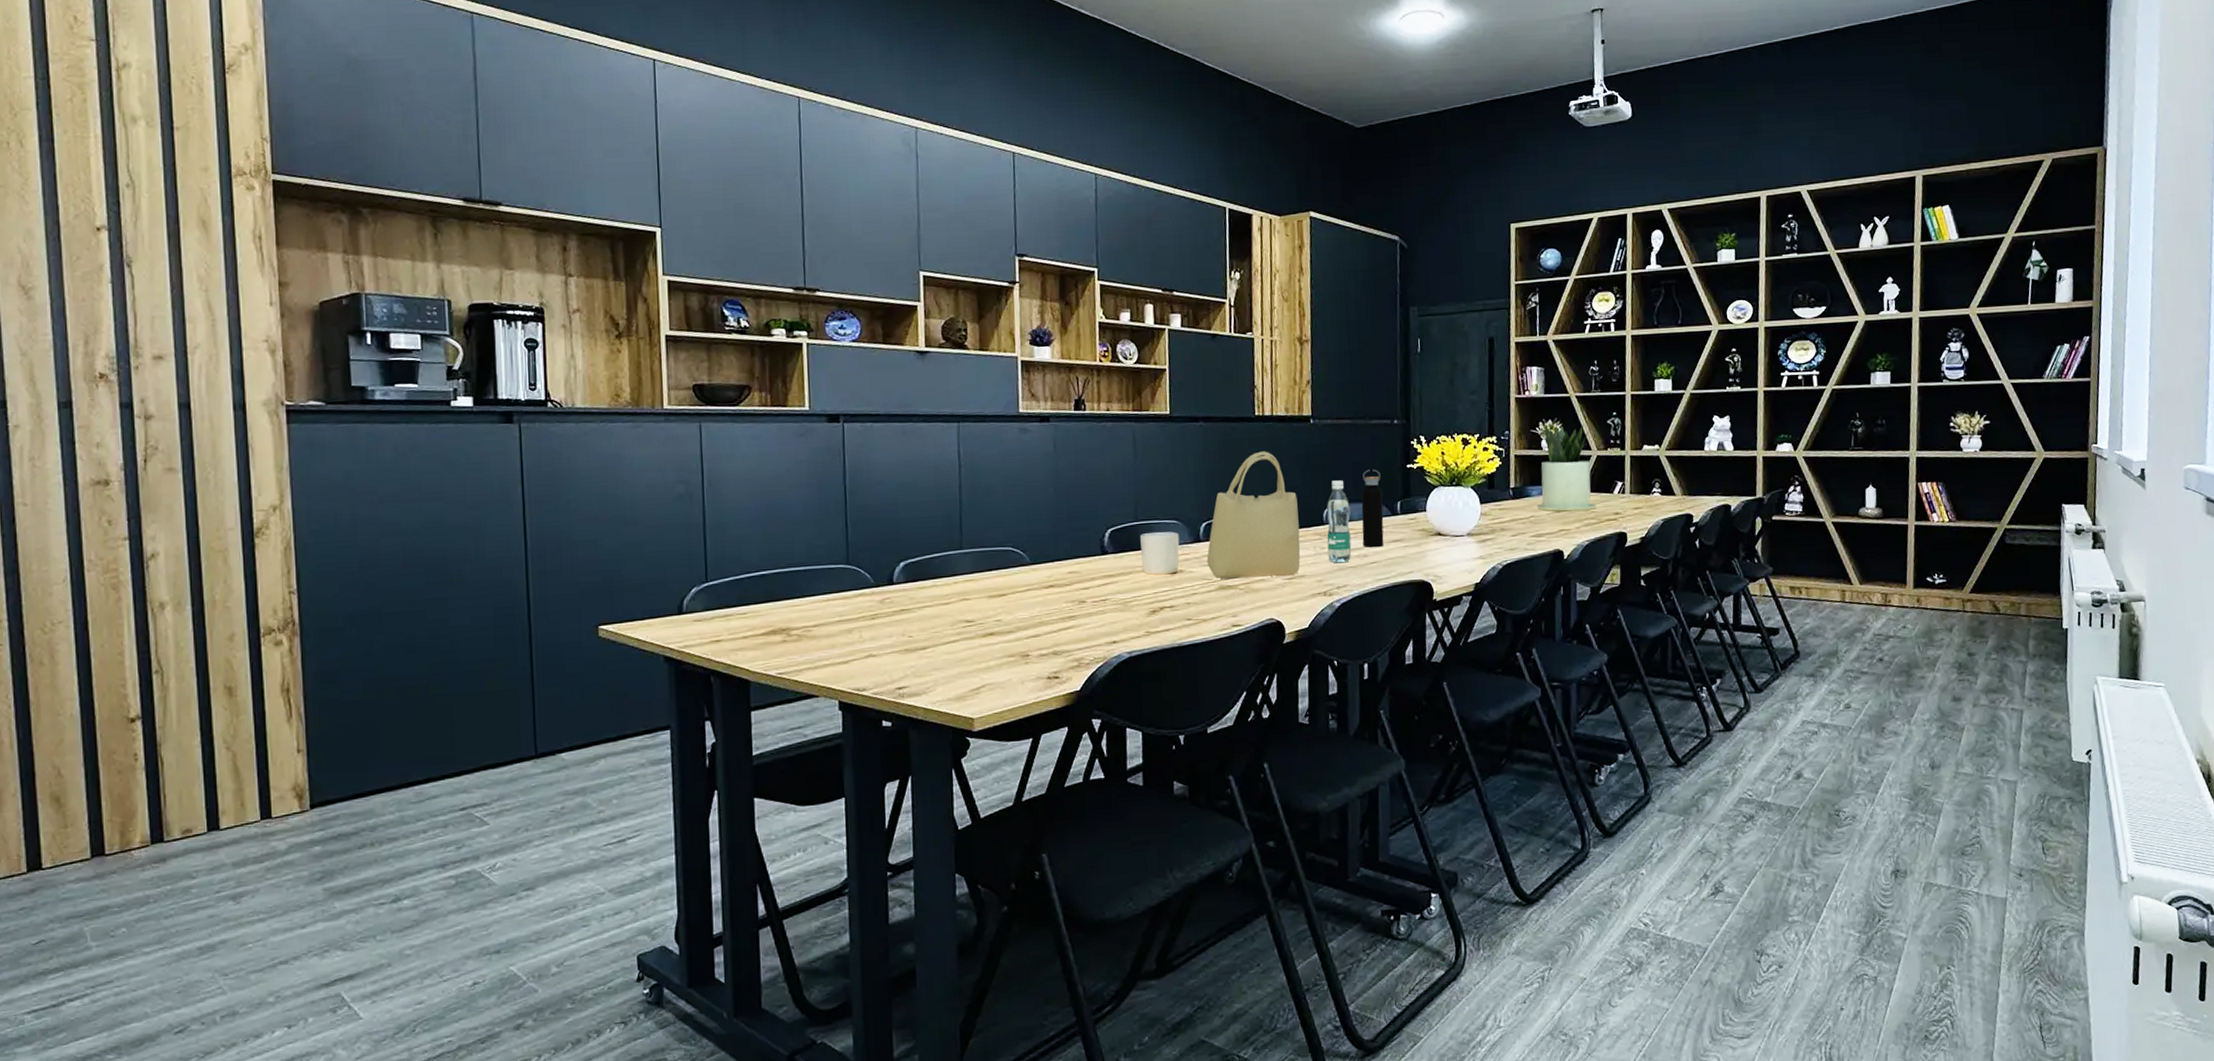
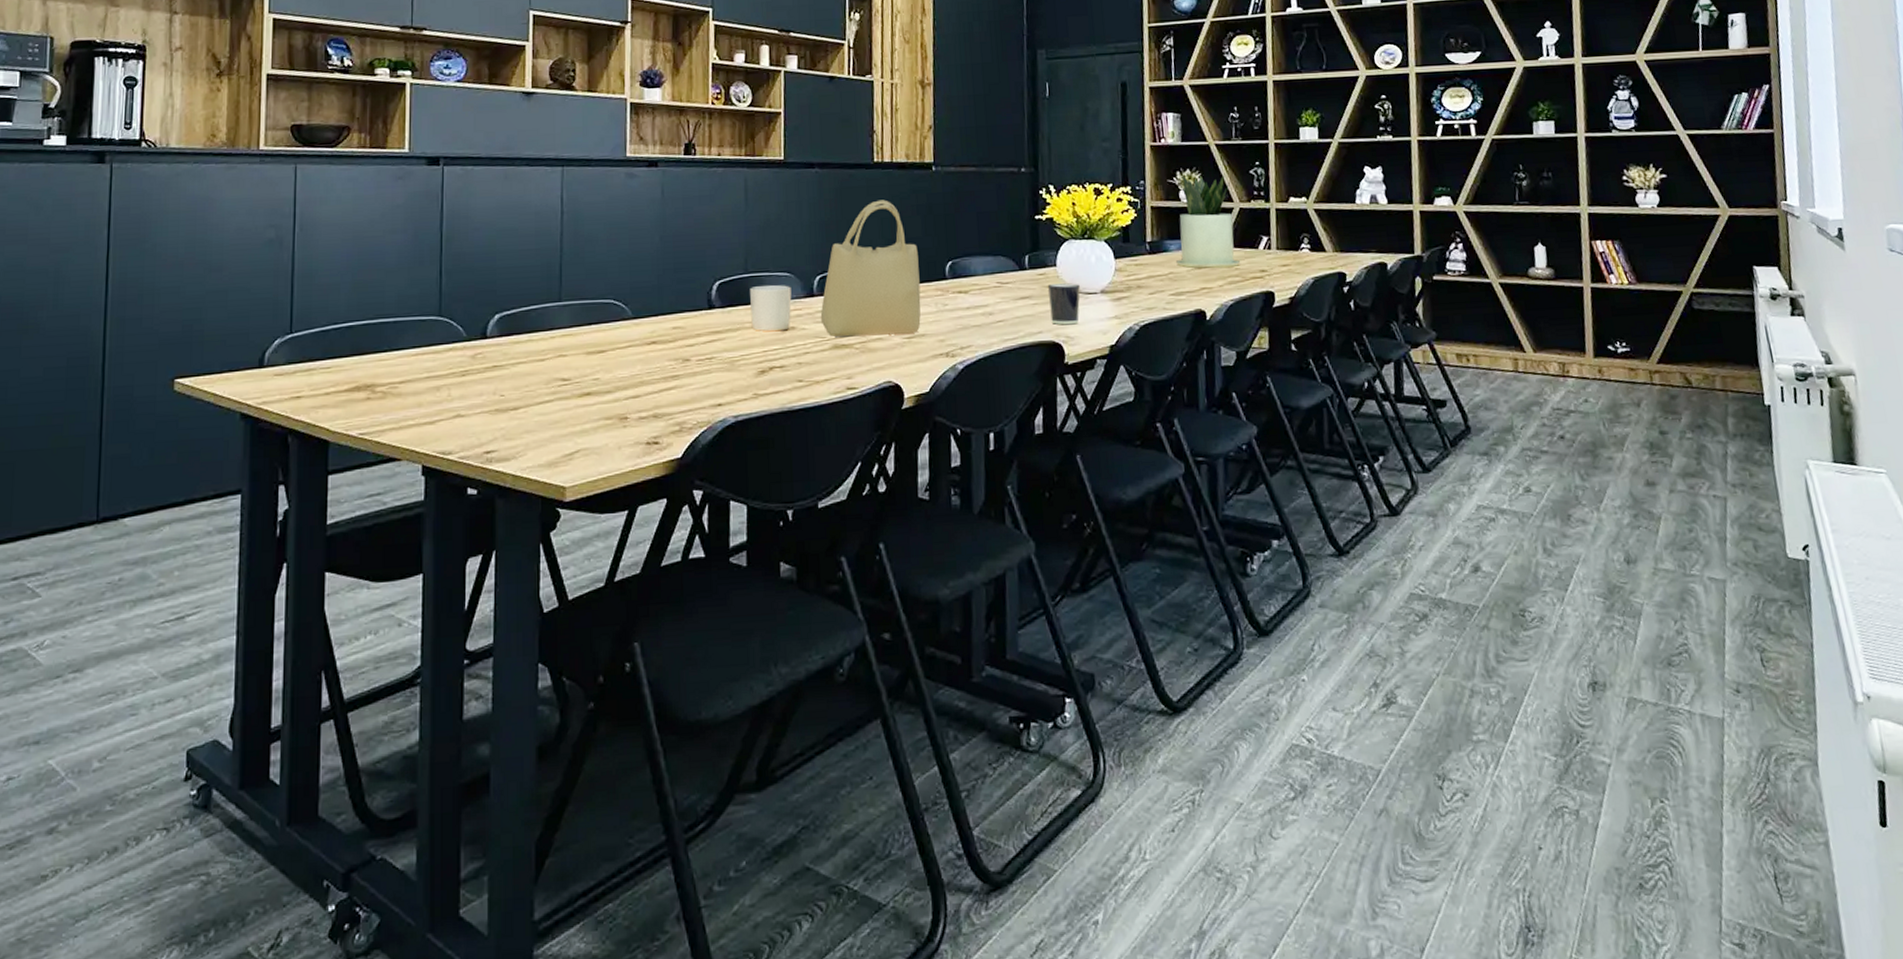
bottle: present [1326,480,1352,563] -> none [948,232,976,322]
water bottle: present [1361,469,1384,547] -> none [986,220,1011,305]
mug: none [1417,527,1448,566] -> present [1047,283,1081,325]

